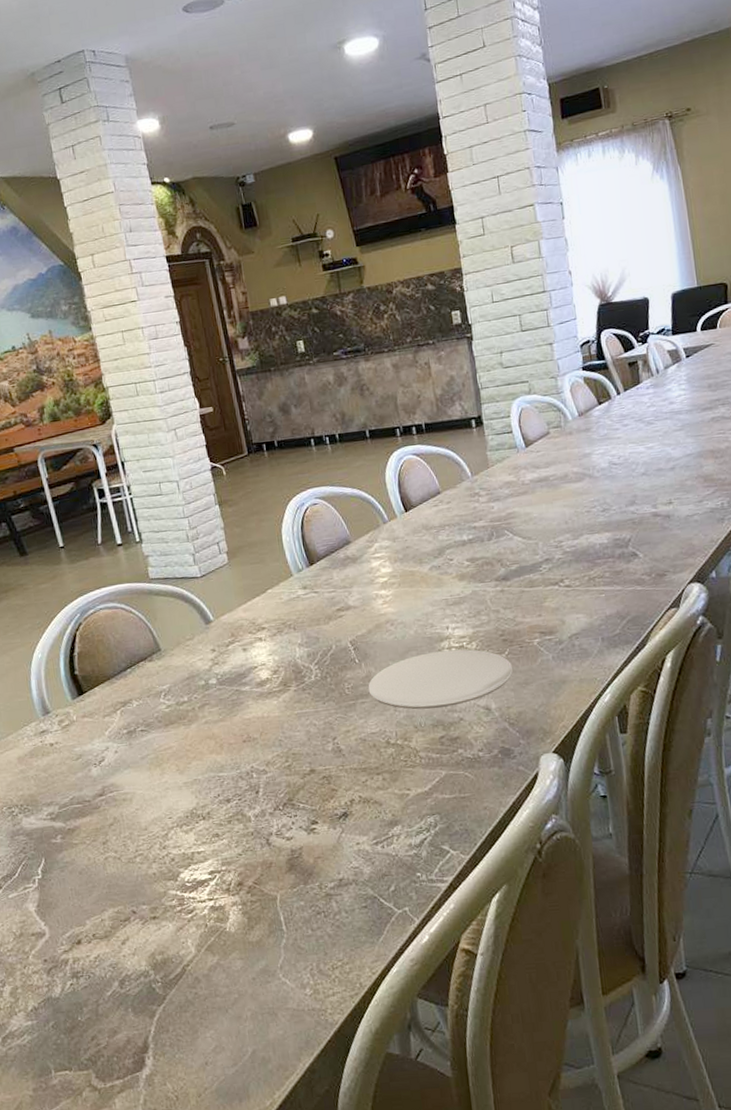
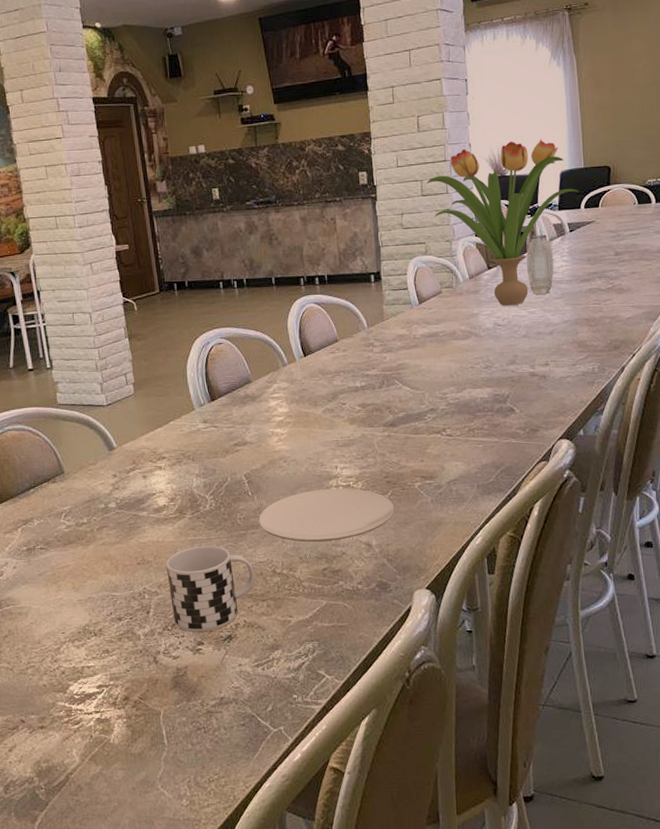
cup: none [272,718,368,812] -> present [165,545,255,633]
flower arrangement: none [525,260,694,443] -> present [426,139,579,306]
vase: none [640,362,672,428] -> present [526,234,554,294]

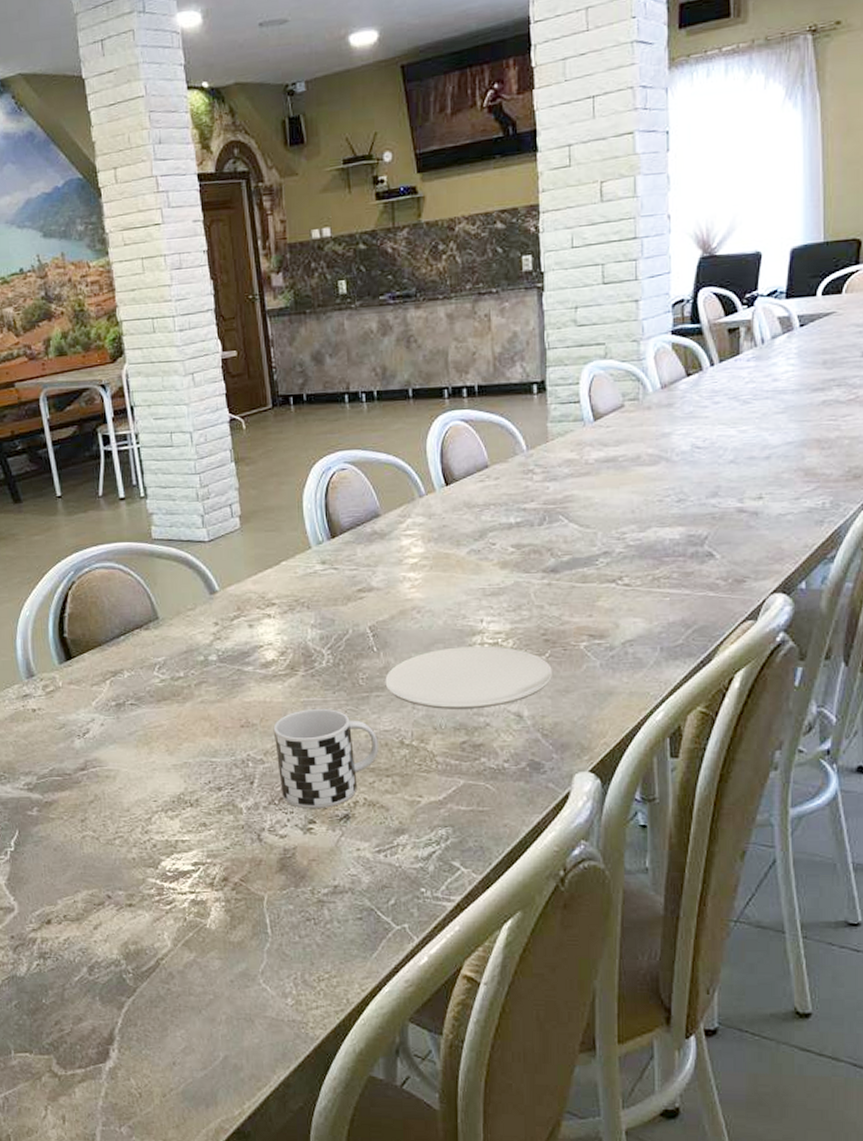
flower arrangement: present [426,139,579,306] -> none [609,206,815,423]
vase: present [526,234,554,294] -> none [738,330,776,408]

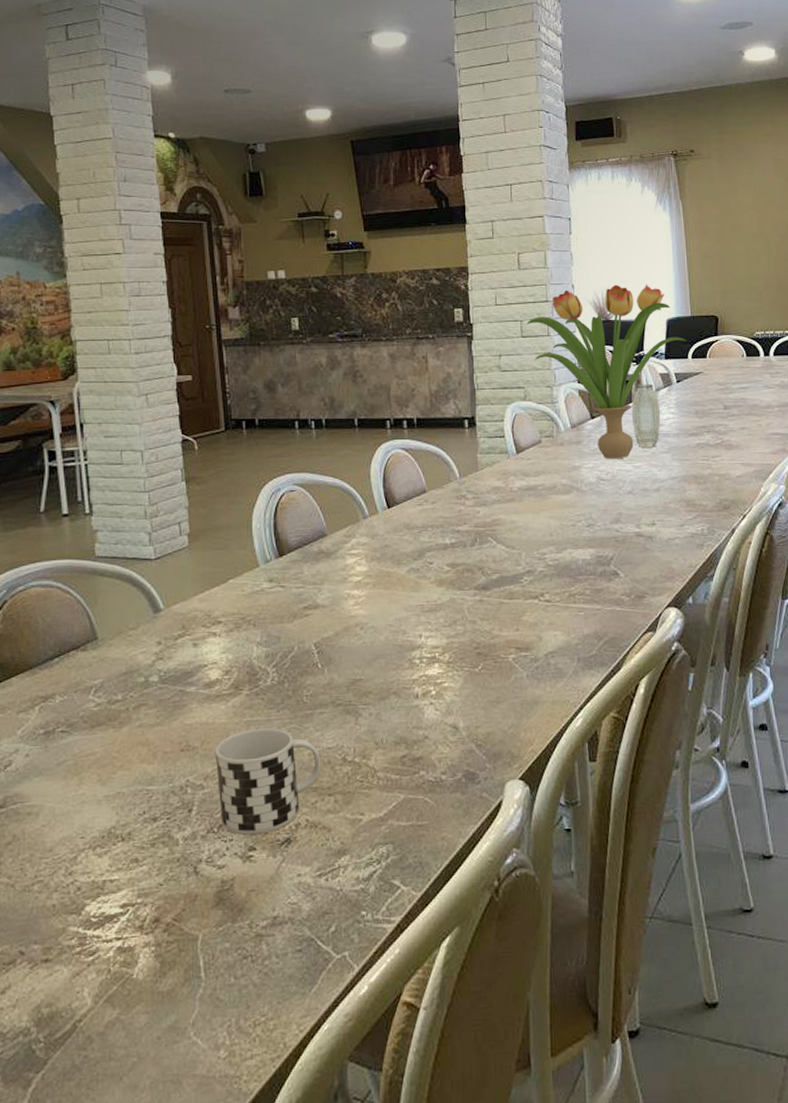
plate: present [385,646,552,709] -> none [329,660,484,724]
flower arrangement: none [609,206,815,423] -> present [526,284,686,458]
vase: none [738,330,776,408] -> present [631,384,661,448]

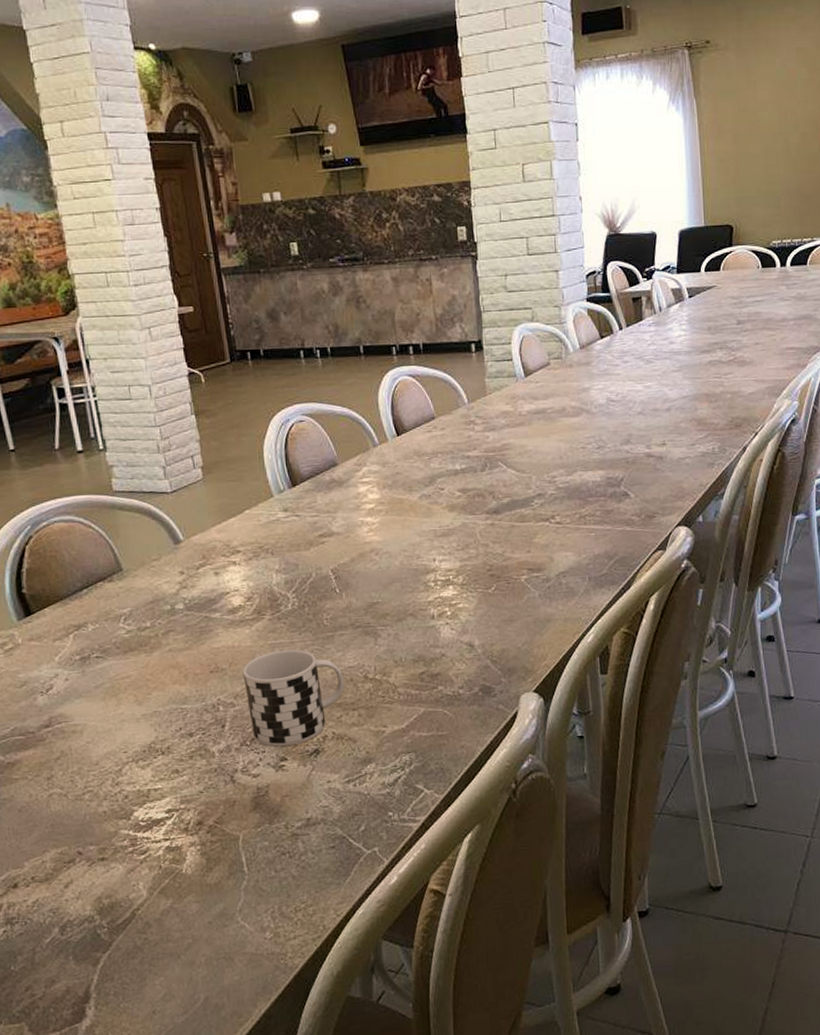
flower arrangement: present [526,284,686,458] -> none [532,193,699,379]
vase: present [631,384,661,448] -> none [641,300,672,367]

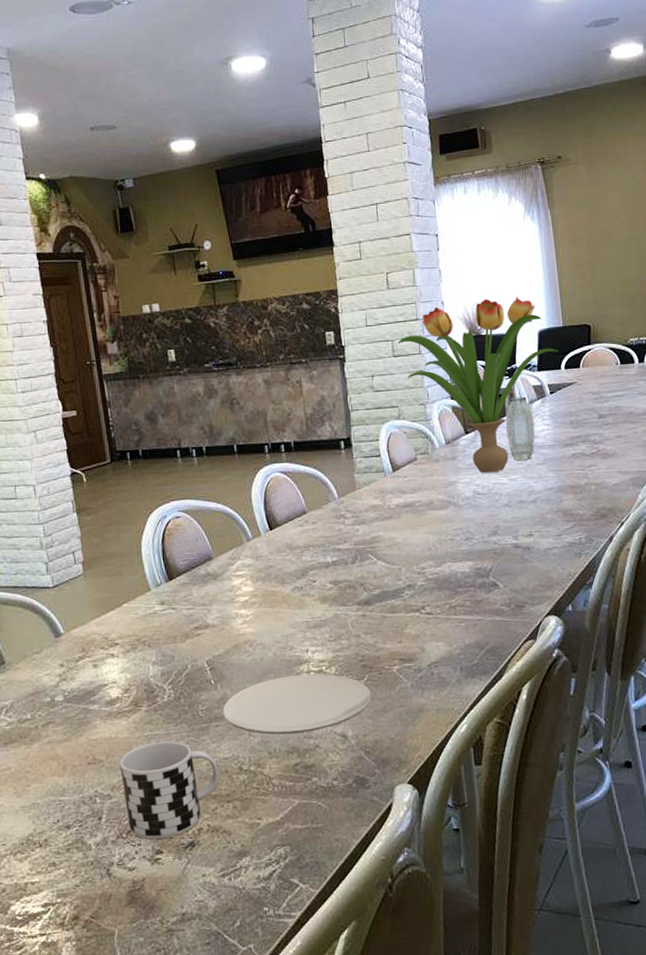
plate: none [348,582,498,644] -> present [222,673,371,735]
flower arrangement: none [532,193,699,379] -> present [397,297,558,473]
vase: none [641,300,672,367] -> present [505,396,535,460]

